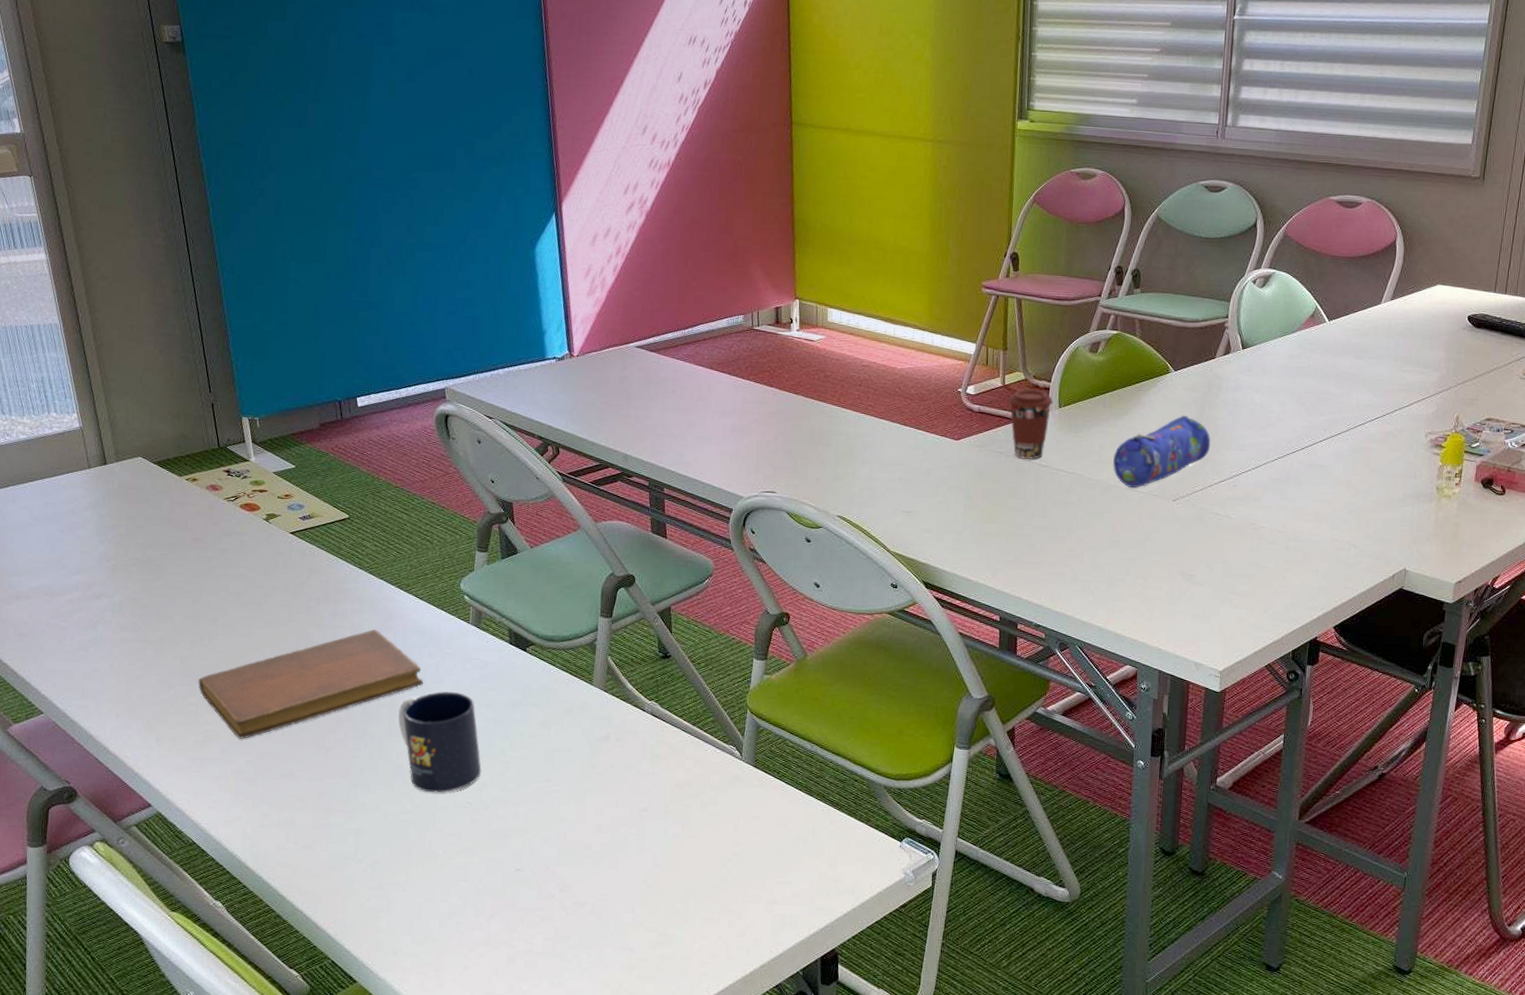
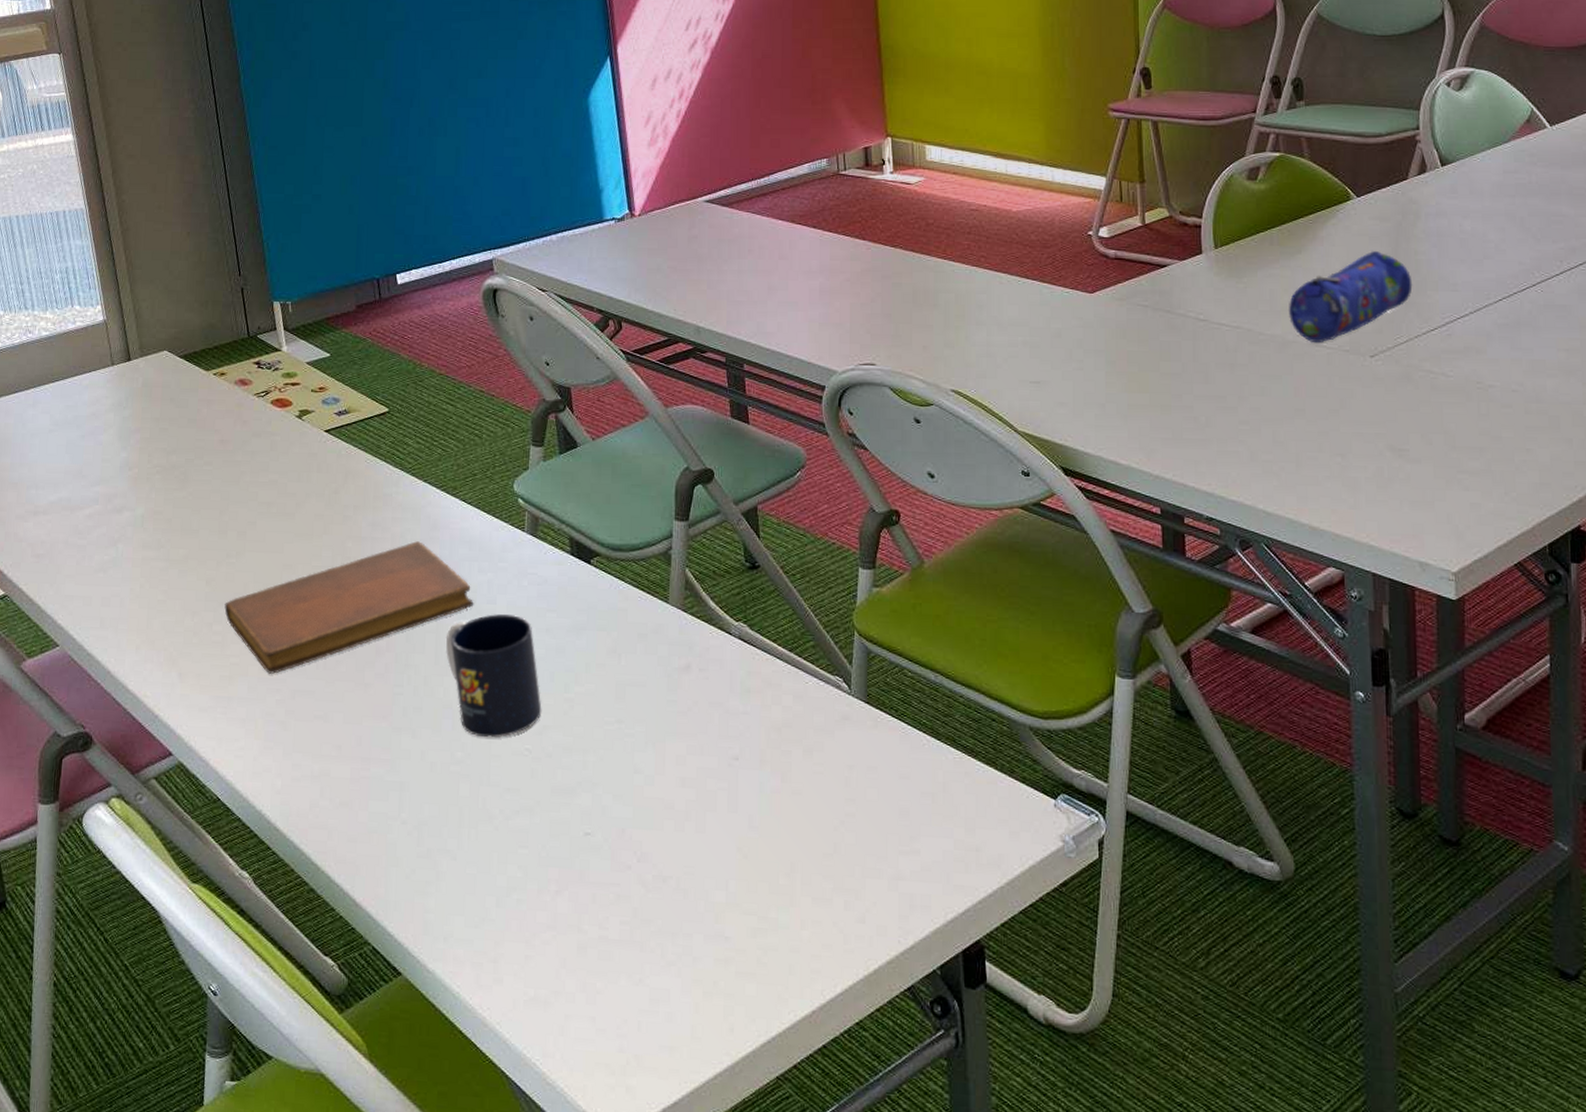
coffee cup: present [1007,389,1054,459] -> none [1150,227,1207,313]

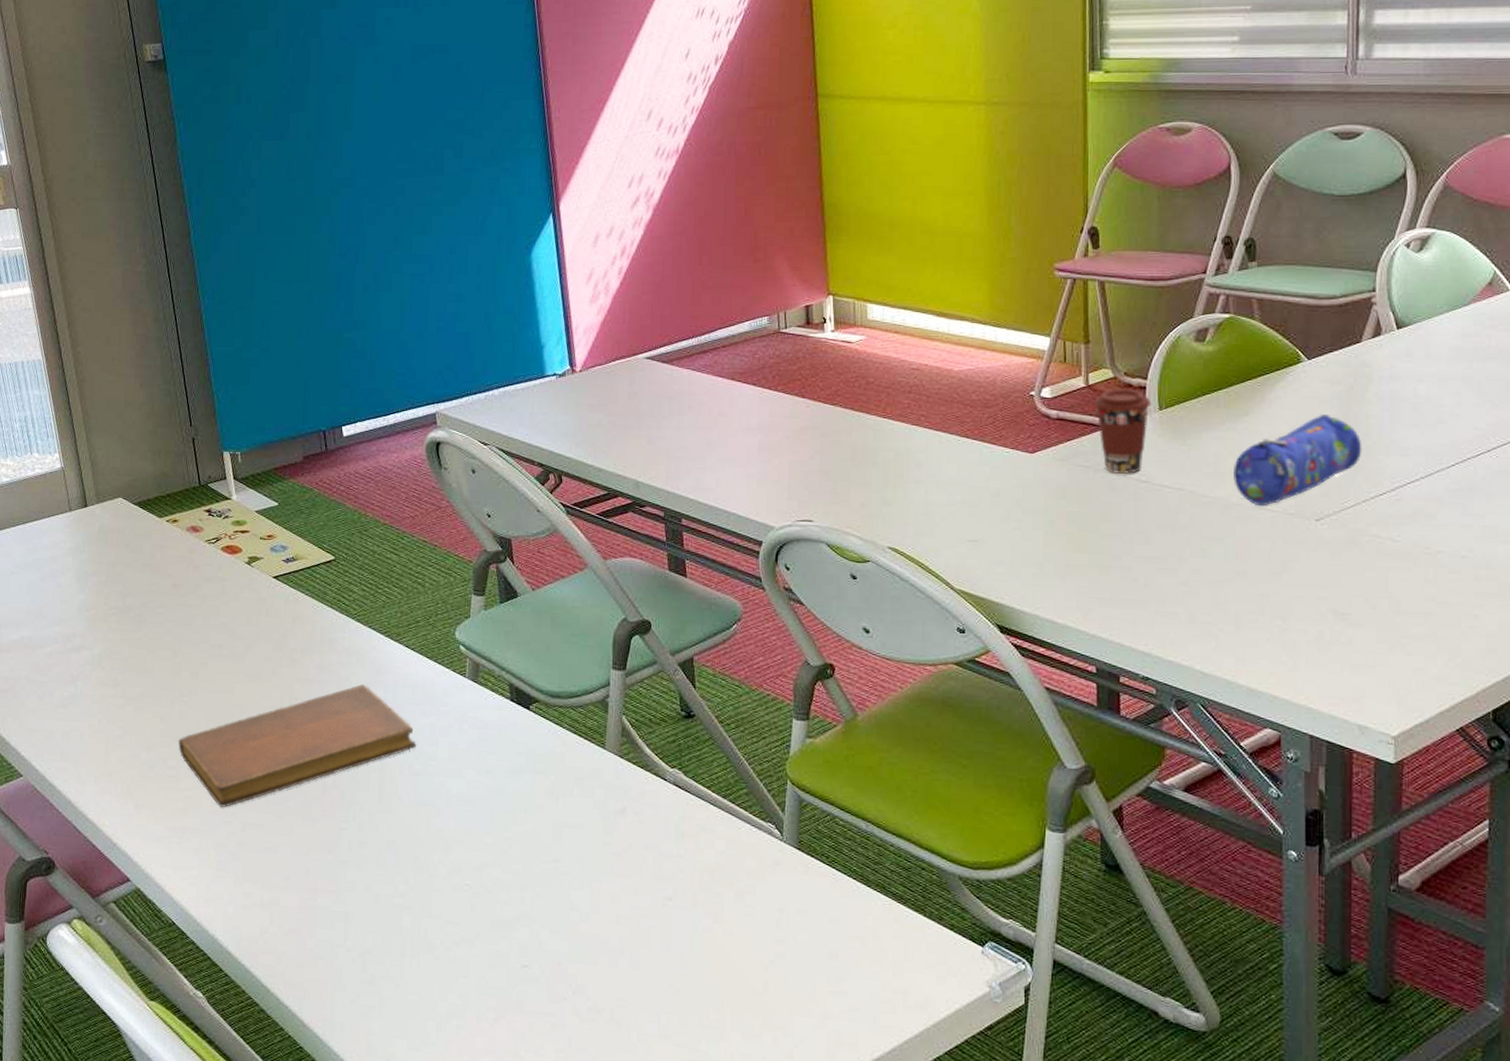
mug: present [445,614,542,738] -> none [389,756,482,874]
coffee cup: none [1150,227,1207,313] -> present [1093,389,1152,474]

